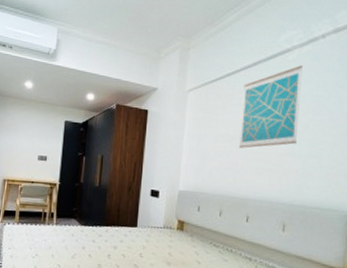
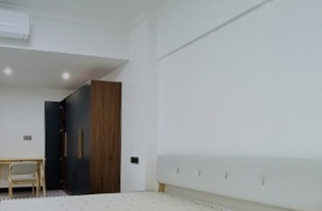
wall art: present [239,65,303,148] -> none [213,19,274,109]

